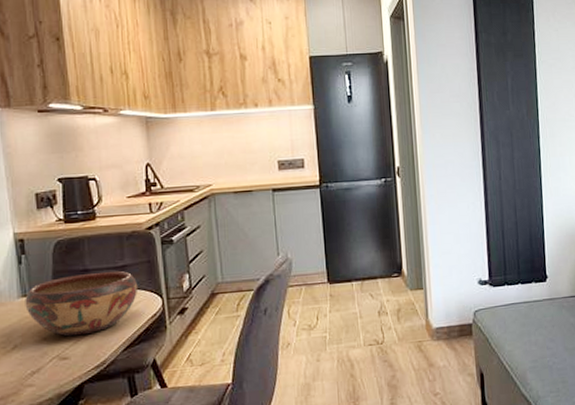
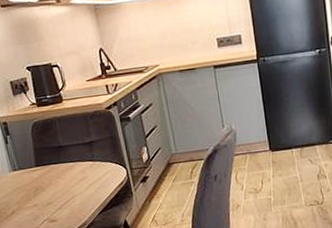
decorative bowl: present [25,271,138,337] -> none [15,146,105,203]

